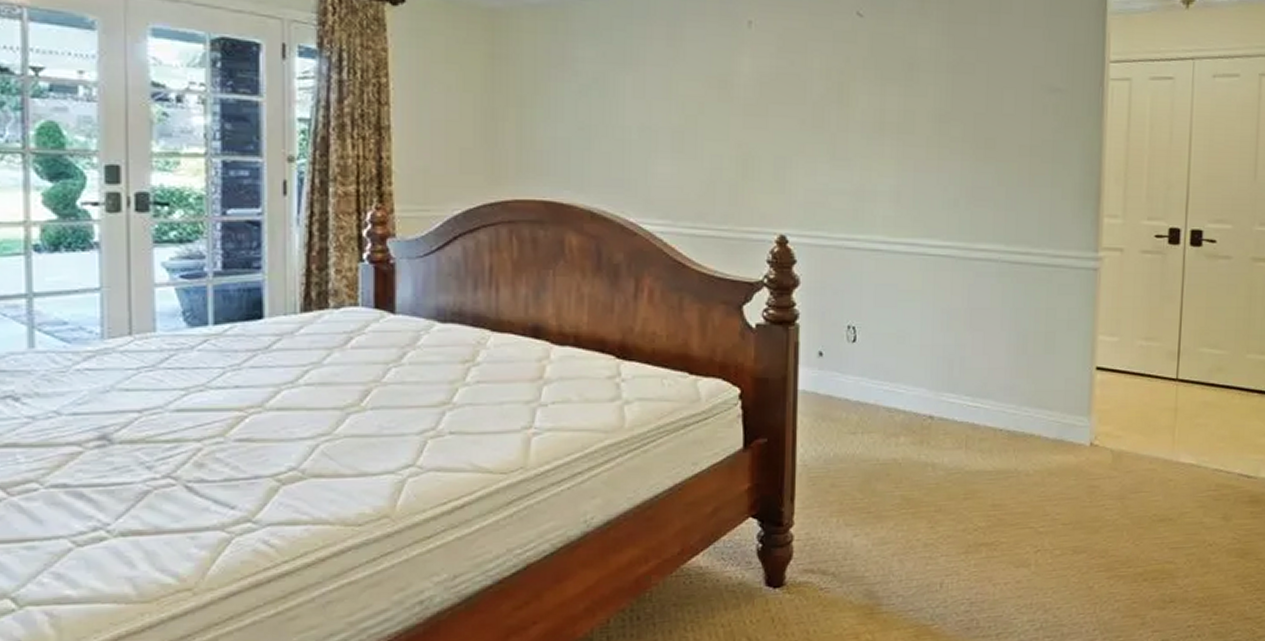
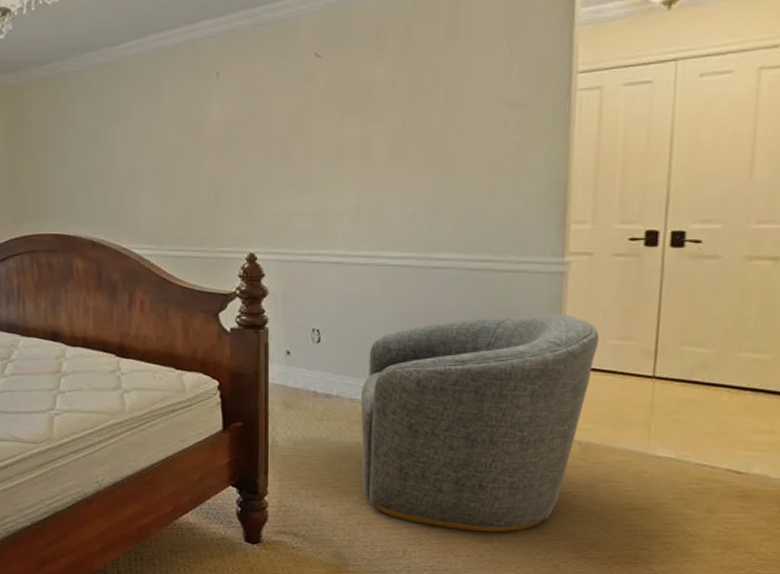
armchair: none [897,312,1130,555] -> present [361,313,600,532]

